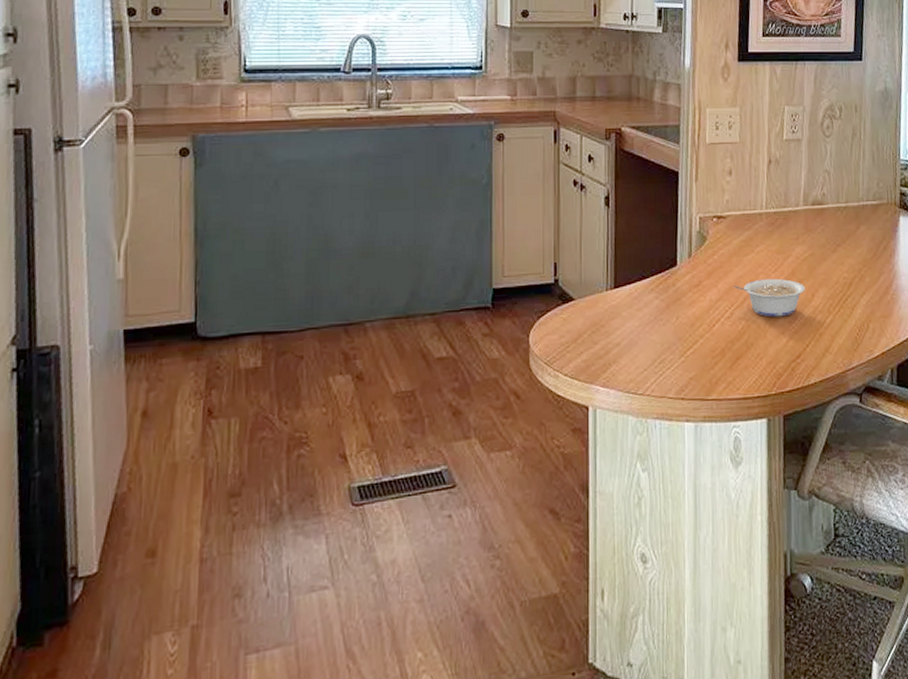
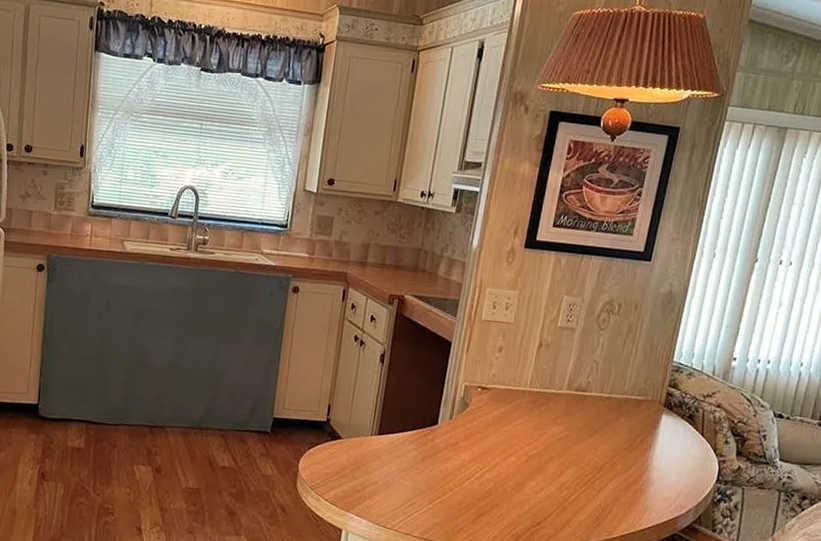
legume: present [733,278,805,317] -> none [487,449,556,486]

